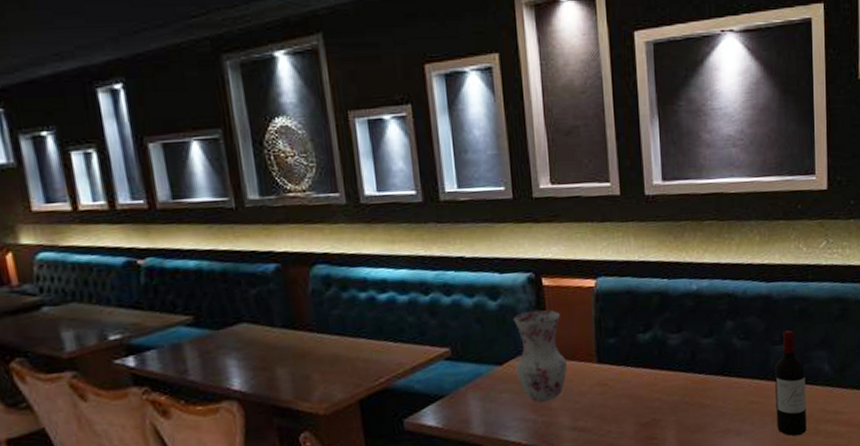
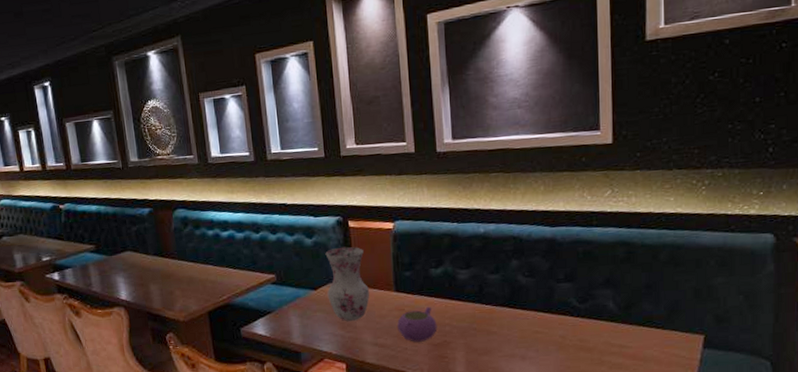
teapot: none [599,378,646,423] -> present [397,306,437,342]
wine bottle: present [775,329,807,436] -> none [559,269,591,365]

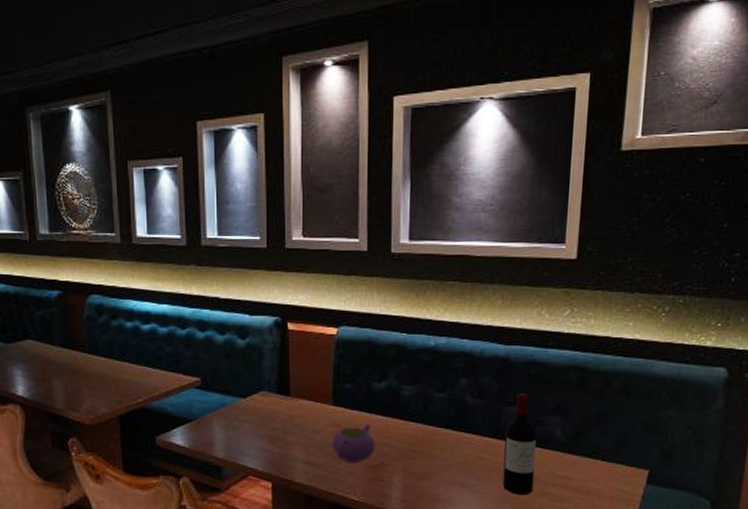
vase: present [325,246,370,321] -> none [257,351,305,435]
wine bottle: none [559,269,591,365] -> present [502,392,537,496]

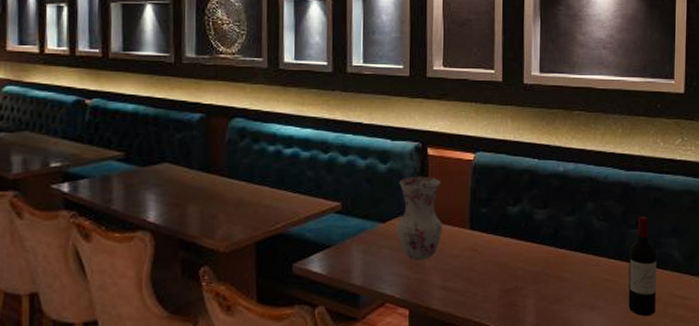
vase: none [257,351,305,435] -> present [397,176,443,260]
teapot: present [332,423,375,462] -> none [469,247,510,287]

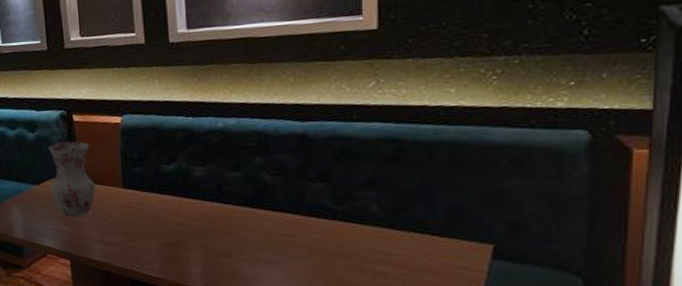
wine bottle: present [628,215,657,317] -> none [311,168,349,272]

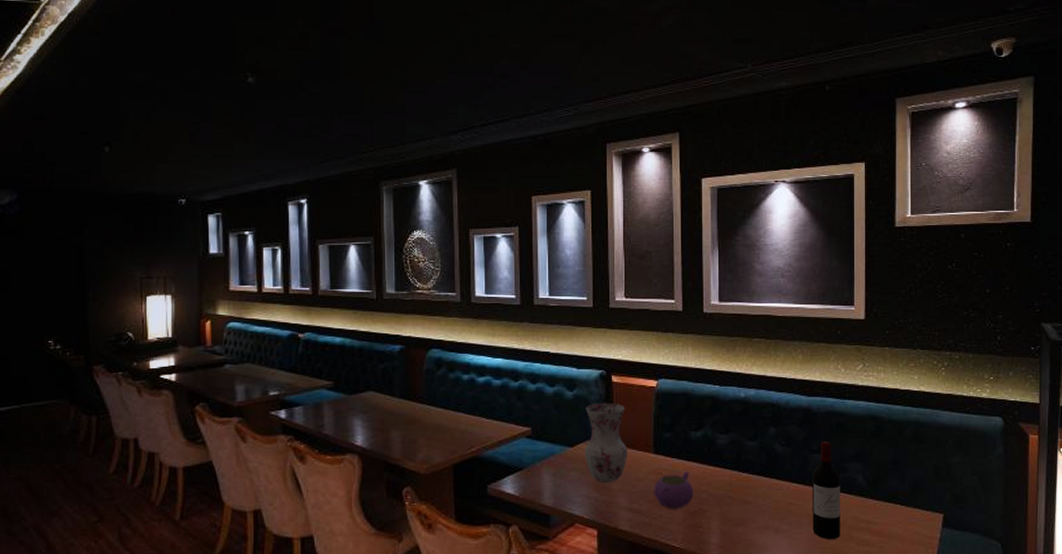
teapot: none [125,204,170,241] -> present [654,471,694,509]
wine bottle: none [311,168,349,272] -> present [812,440,840,540]

